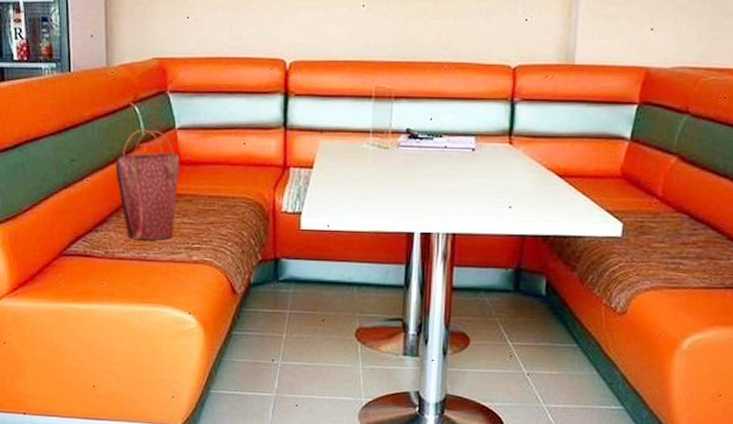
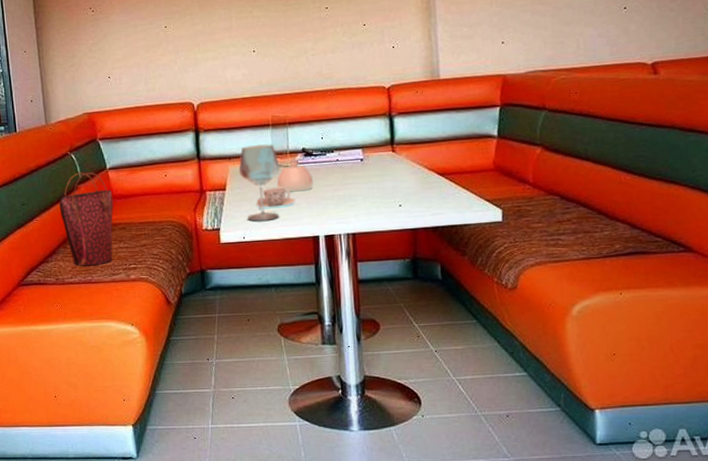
wine glass: none [330,118,379,209] -> present [238,144,280,221]
teacup: none [346,170,392,195] -> present [256,186,295,209]
sugar bowl: none [372,143,416,179] -> present [276,161,314,192]

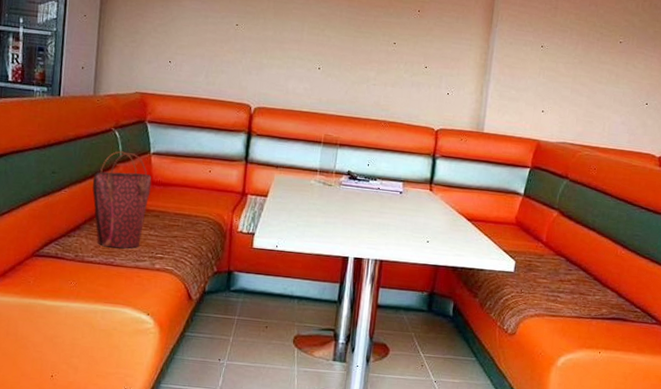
wine glass: present [238,144,280,221] -> none [283,158,324,234]
teacup: present [256,186,295,209] -> none [294,202,333,223]
sugar bowl: present [276,161,314,192] -> none [317,182,354,212]

